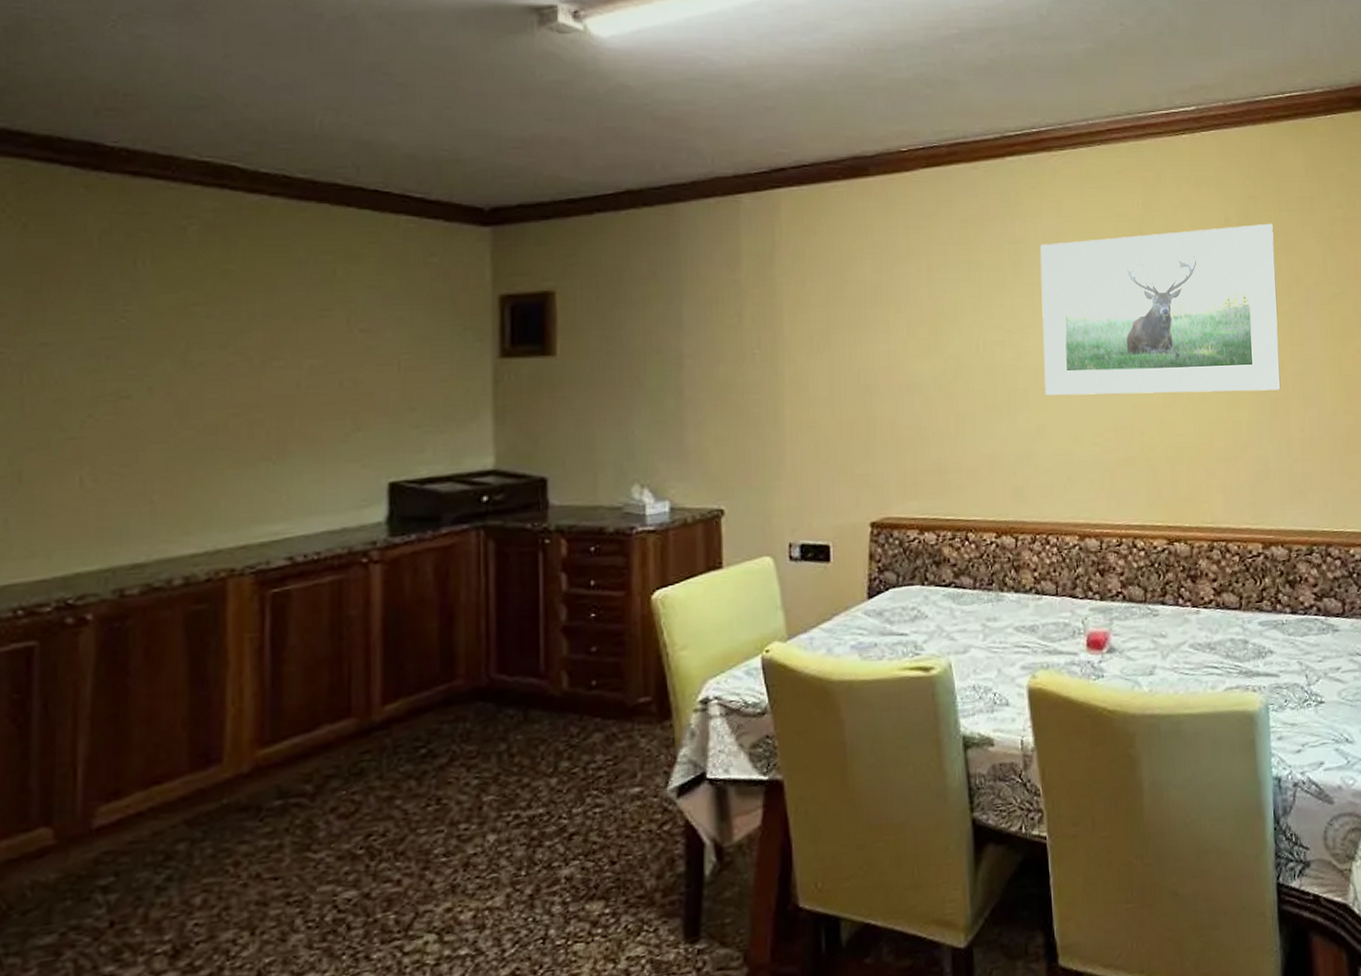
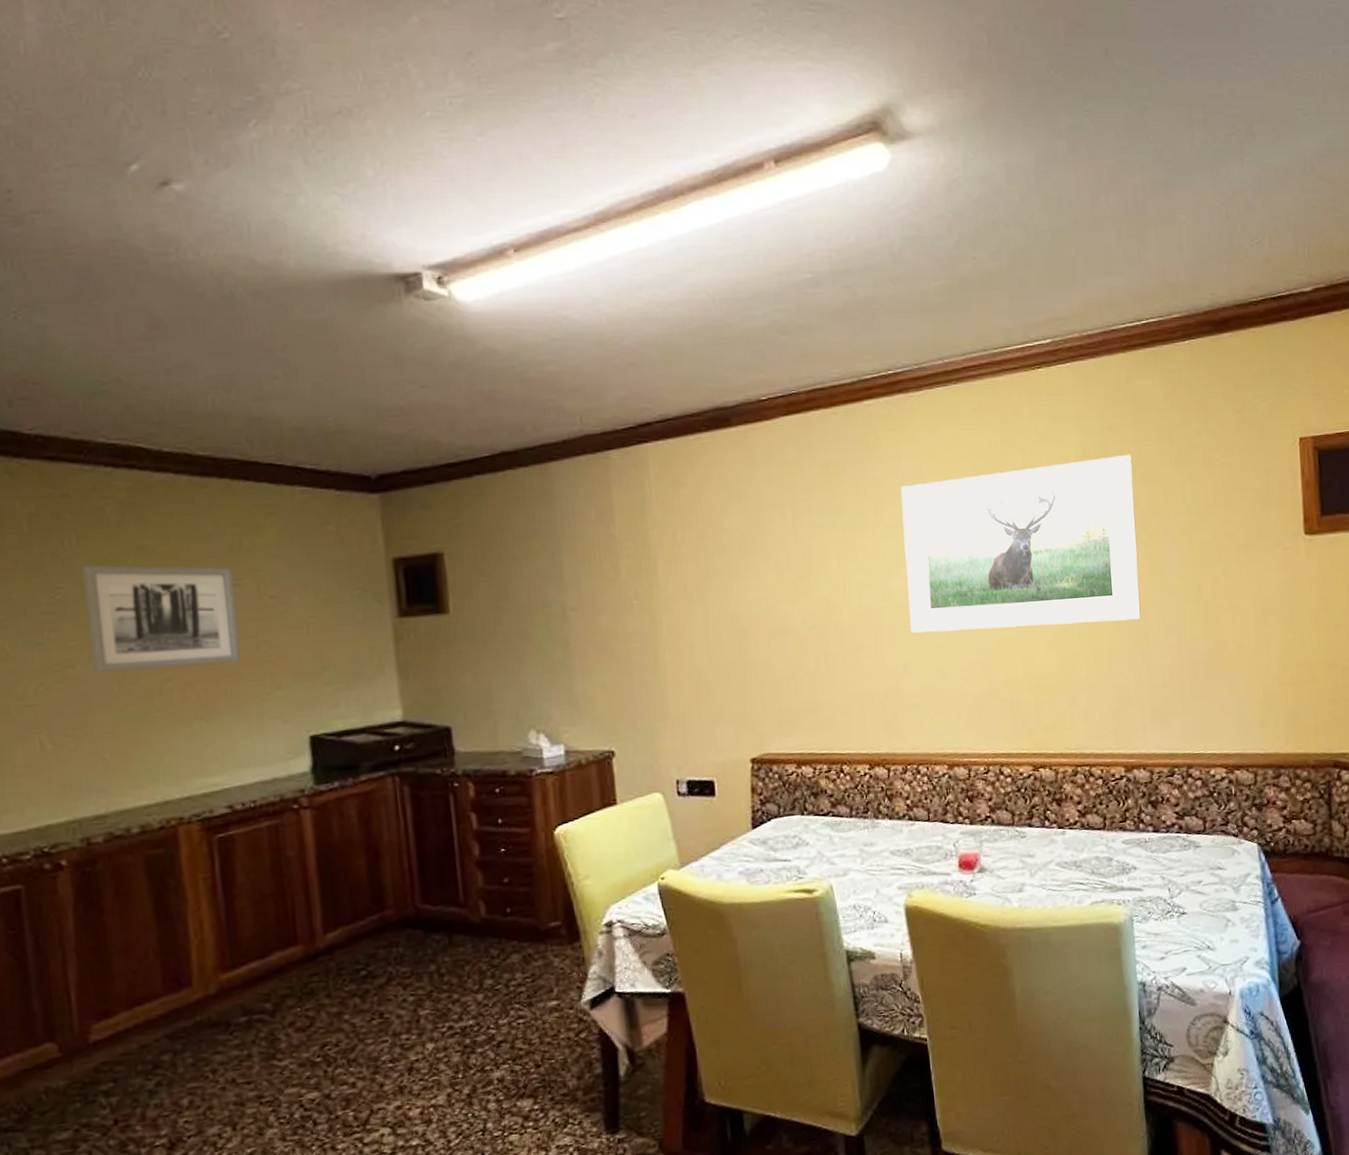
wall art: none [151,288,321,406] -> present [81,565,241,674]

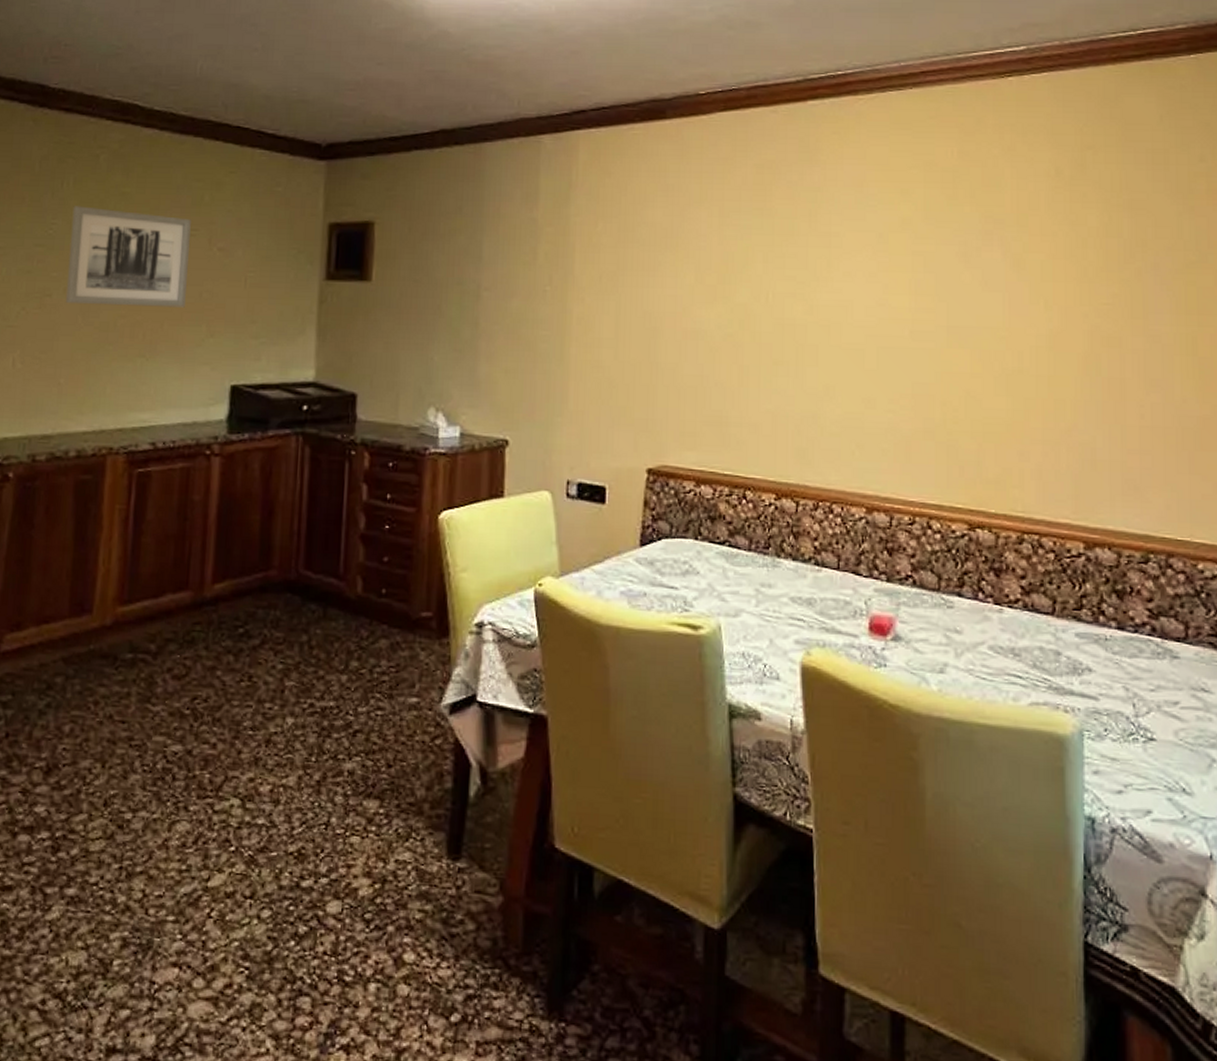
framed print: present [900,454,1141,633] -> none [836,177,1117,368]

